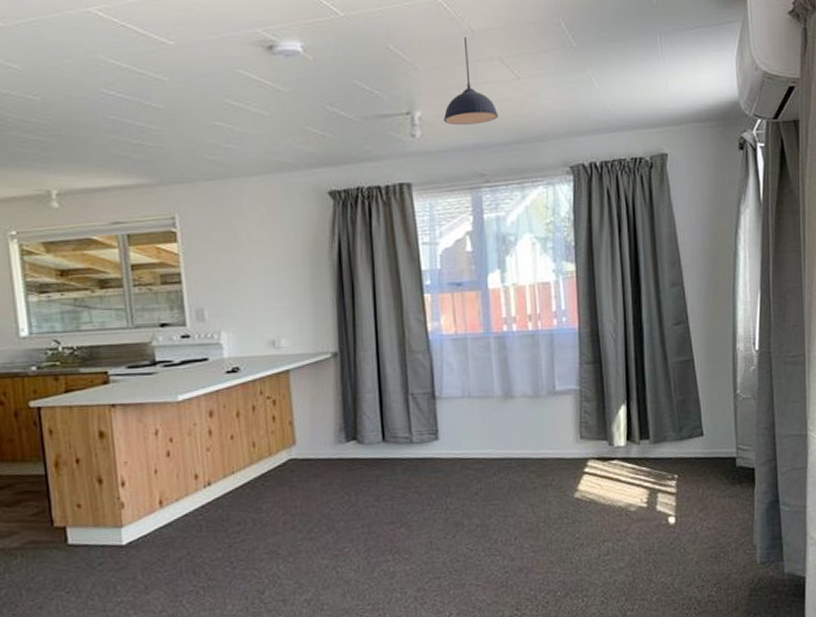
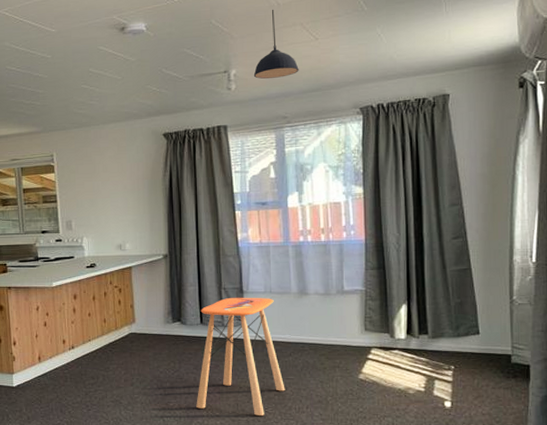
side table: none [379,404,489,554] -> present [196,297,285,415]

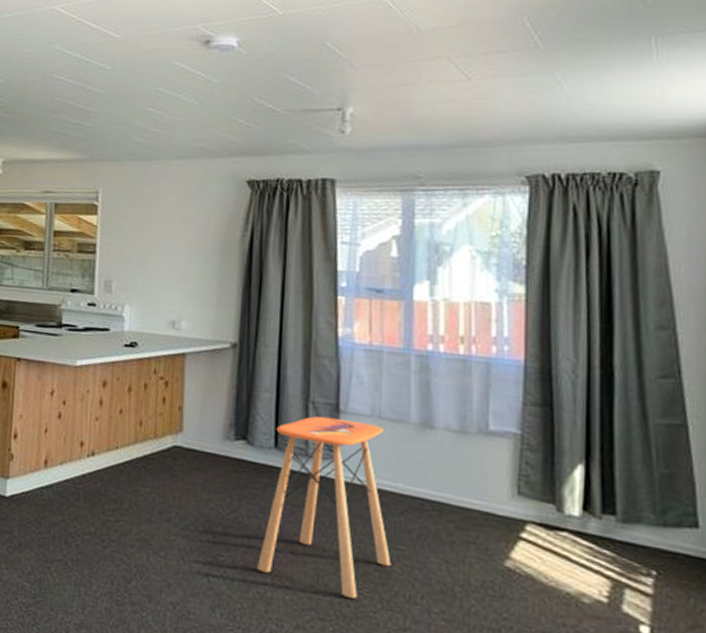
pendant light: present [253,9,299,79] -> none [377,35,442,124]

